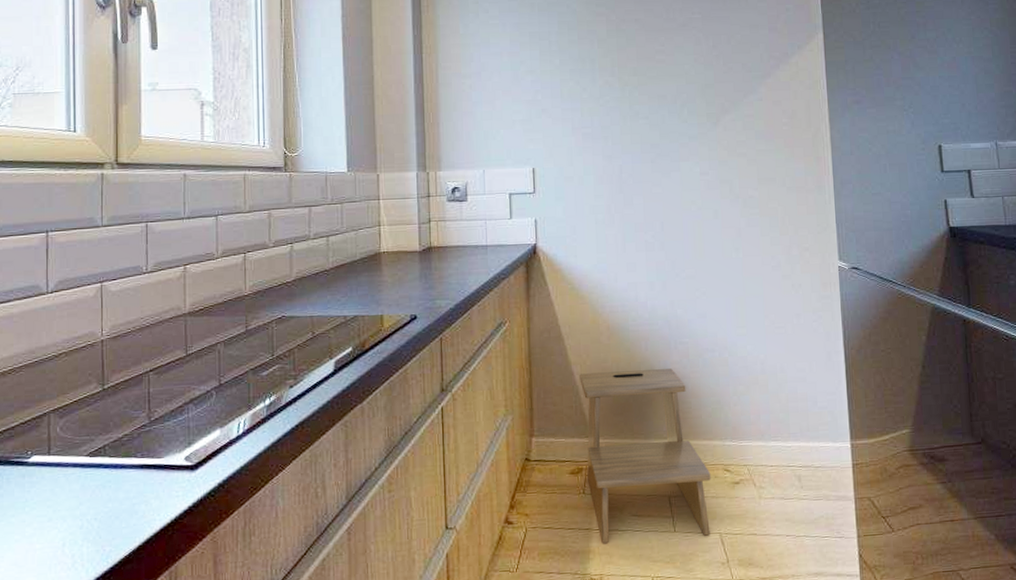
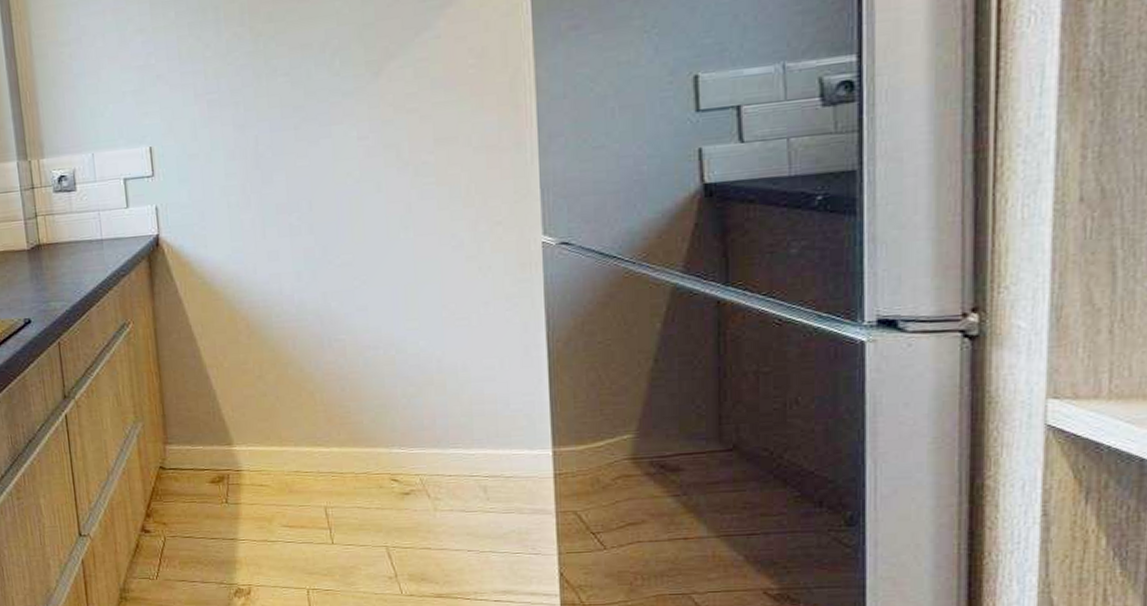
step stool: present [579,369,711,544] -> none [216,369,375,555]

